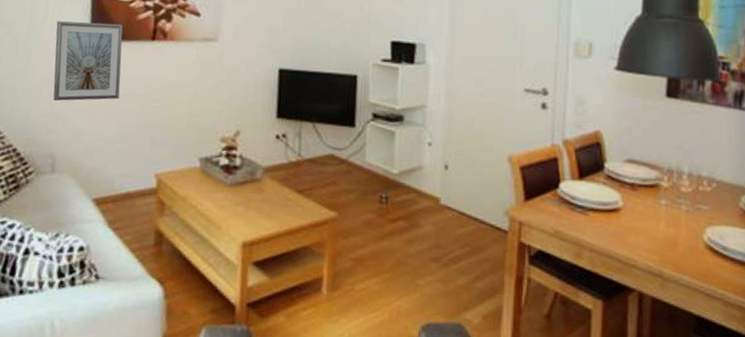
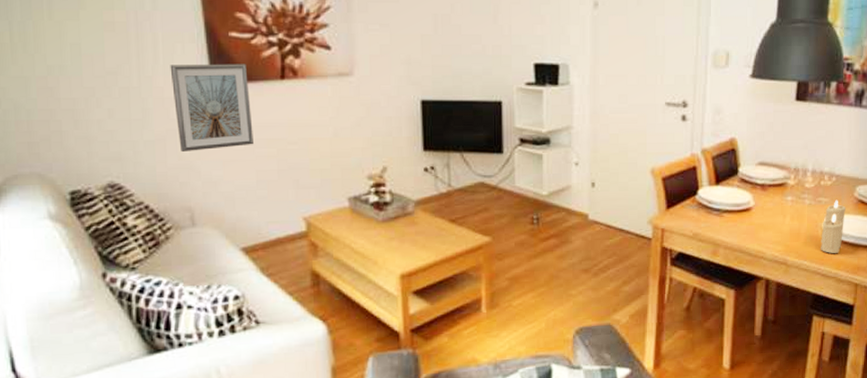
candle: none [702,208,730,271] -> present [821,199,846,253]

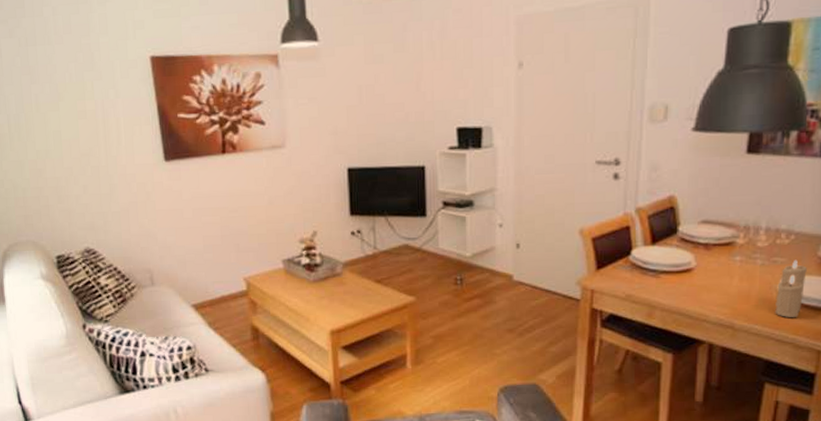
picture frame: present [170,64,253,151] -> none [130,141,200,221]

